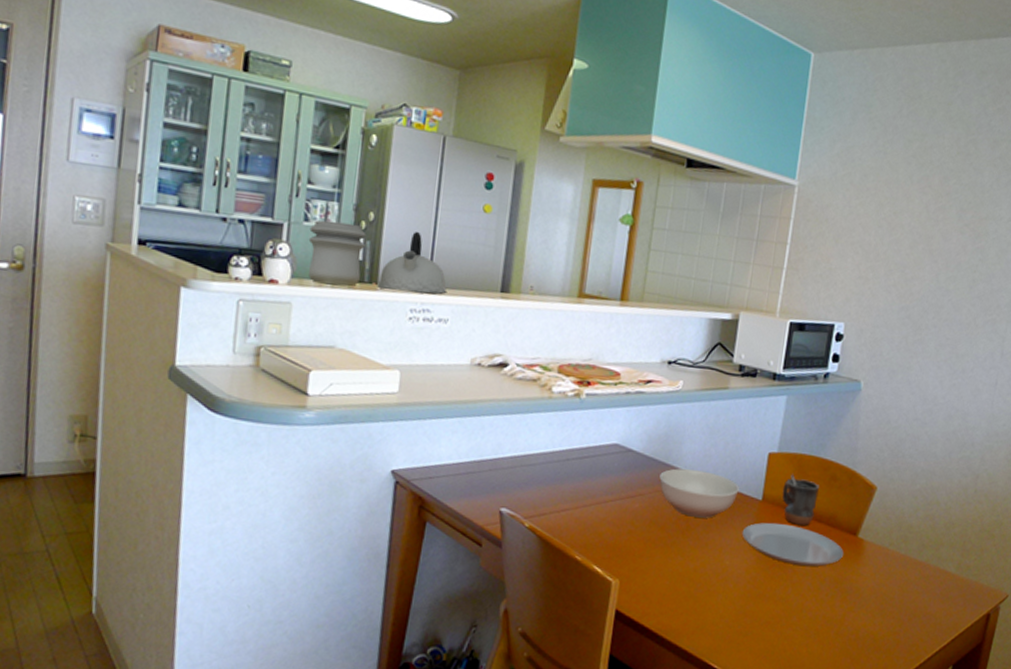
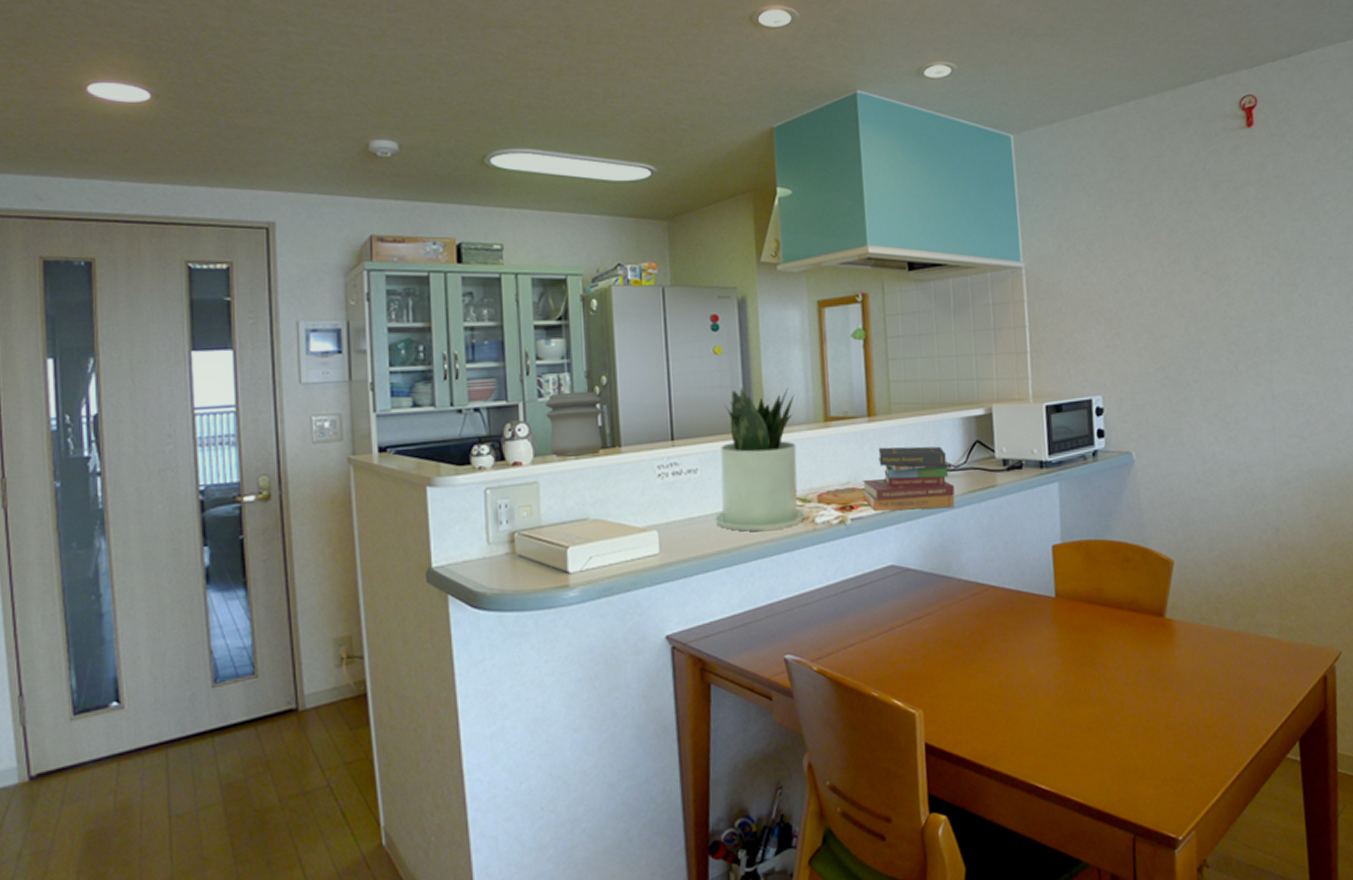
kettle: present [377,231,447,294] -> none [621,386,692,451]
planter: none [456,249,554,391] -> present [714,388,807,532]
books: none [601,332,691,401] -> present [862,446,955,512]
bowl: present [659,468,740,518] -> none [943,577,1030,628]
plate: present [742,522,844,567] -> none [1041,618,1155,661]
mug: present [782,474,819,526] -> none [1074,563,1114,617]

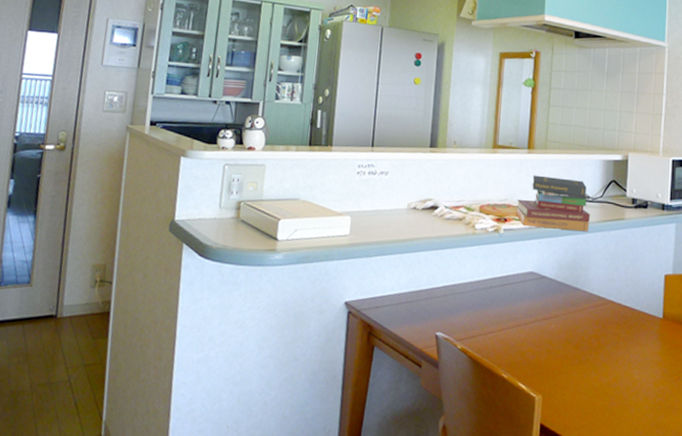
jar: present [545,391,602,458] -> none [278,98,323,149]
planter: present [714,388,807,532] -> none [396,113,472,230]

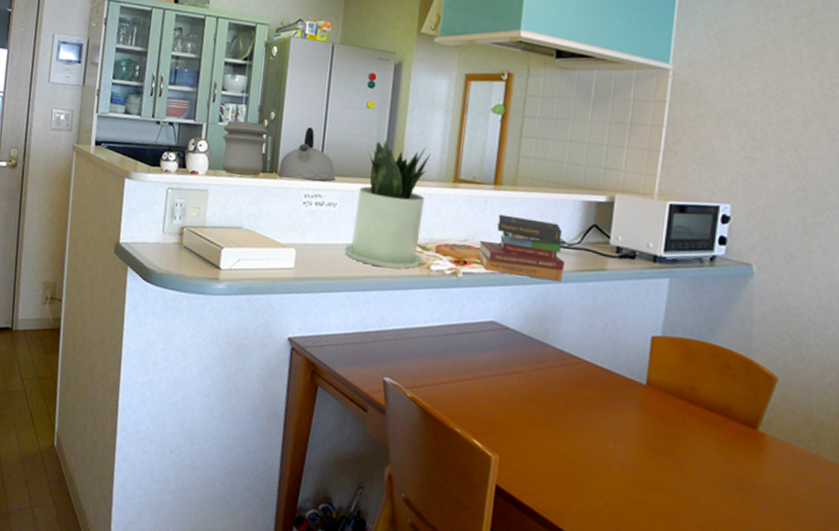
jar: none [278,98,323,149] -> present [222,120,268,176]
kettle: none [332,102,387,152] -> present [277,126,336,181]
planter: none [396,113,472,230] -> present [344,140,431,269]

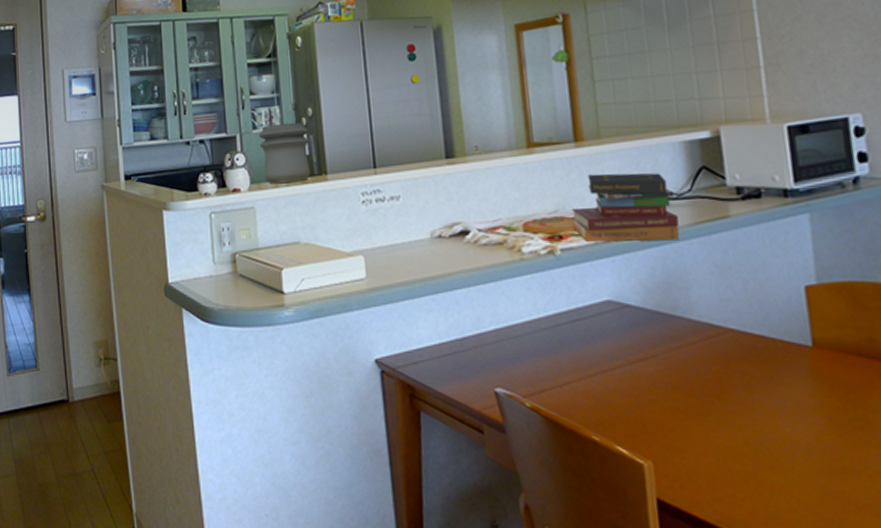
kettle: present [277,126,336,181] -> none [327,116,394,178]
planter: present [344,140,431,269] -> none [417,114,512,260]

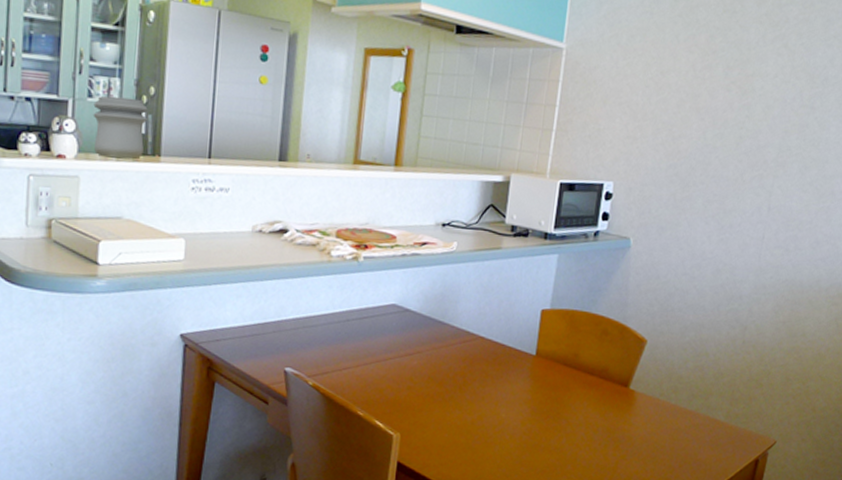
books: present [571,173,680,243] -> none [377,196,465,262]

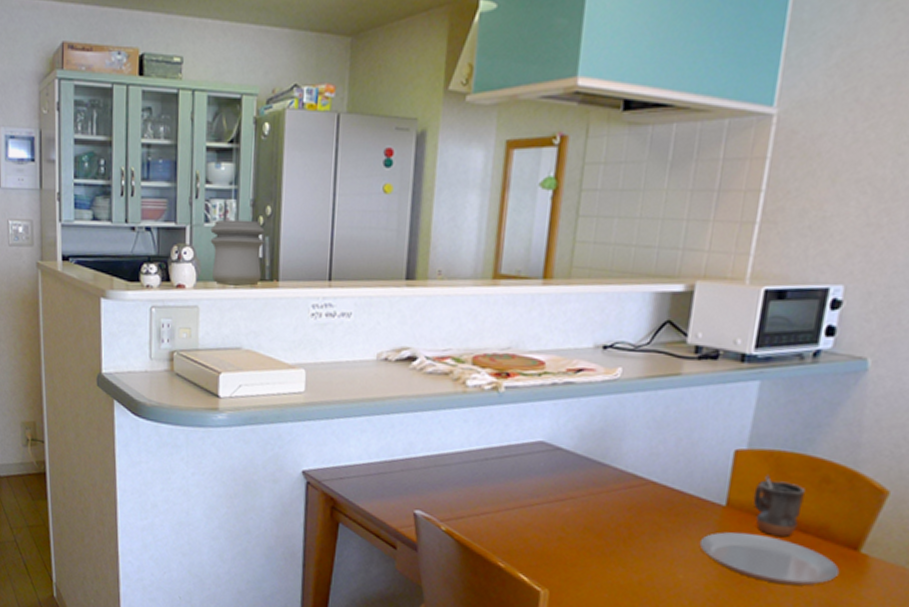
plate: none [517,376,616,418] -> present [699,532,840,586]
mug: none [555,329,591,379] -> present [753,475,805,537]

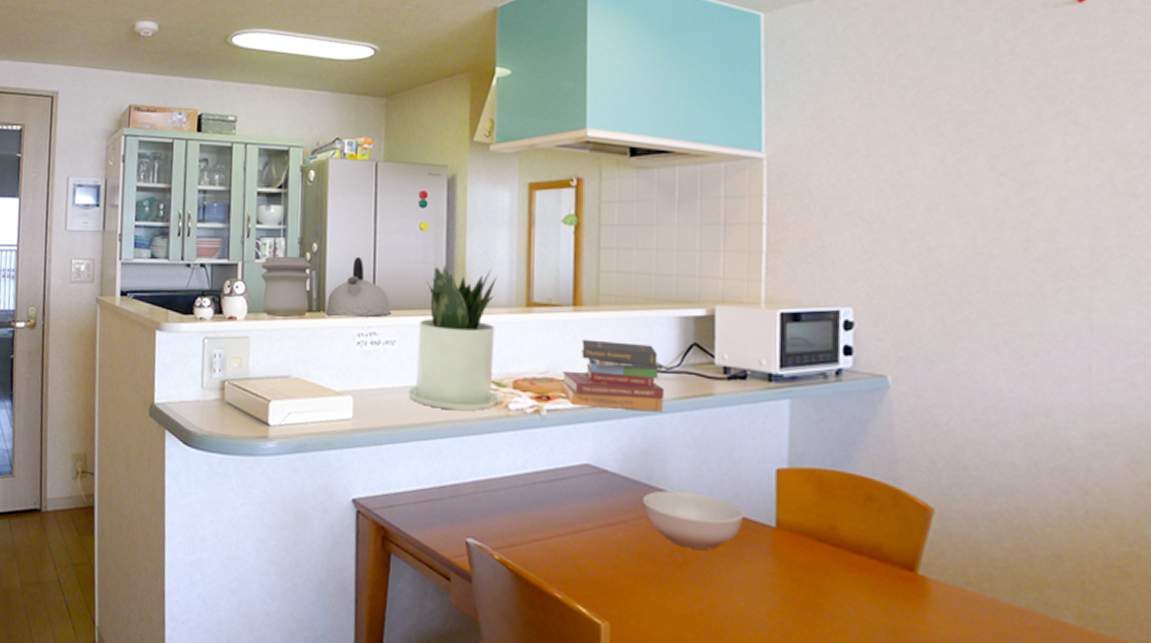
kettle: none [278,221,349,287] -> present [325,256,392,317]
planter: none [362,232,465,387] -> present [407,265,500,411]
books: none [522,314,632,392] -> present [561,339,665,412]
bowl: none [594,468,697,525] -> present [643,490,746,549]
plate: present [699,532,840,586] -> none [755,554,901,612]
mug: present [753,475,805,537] -> none [801,494,852,559]

